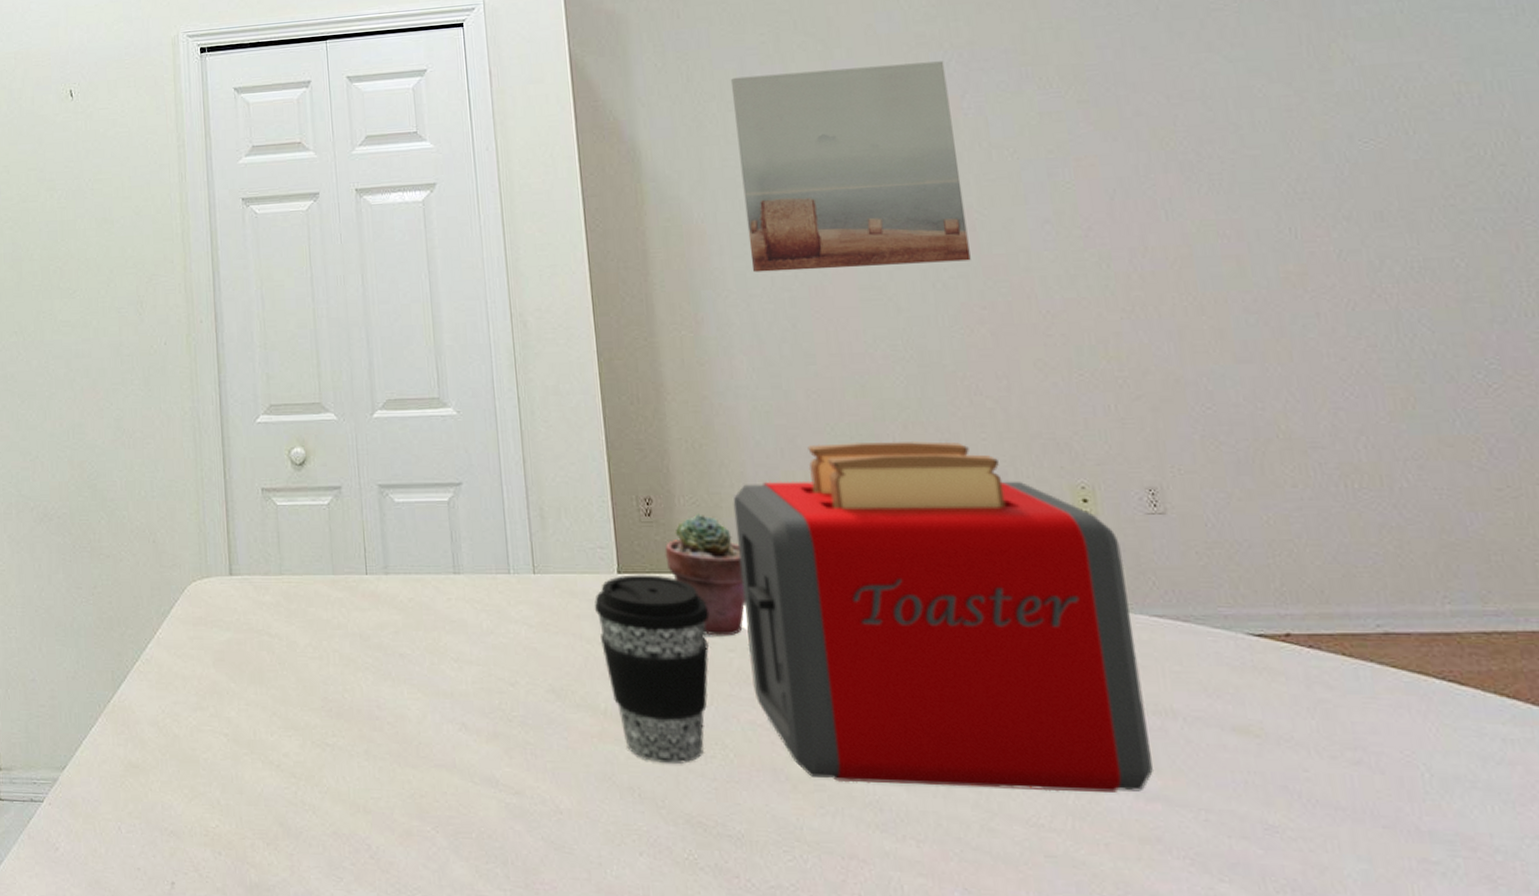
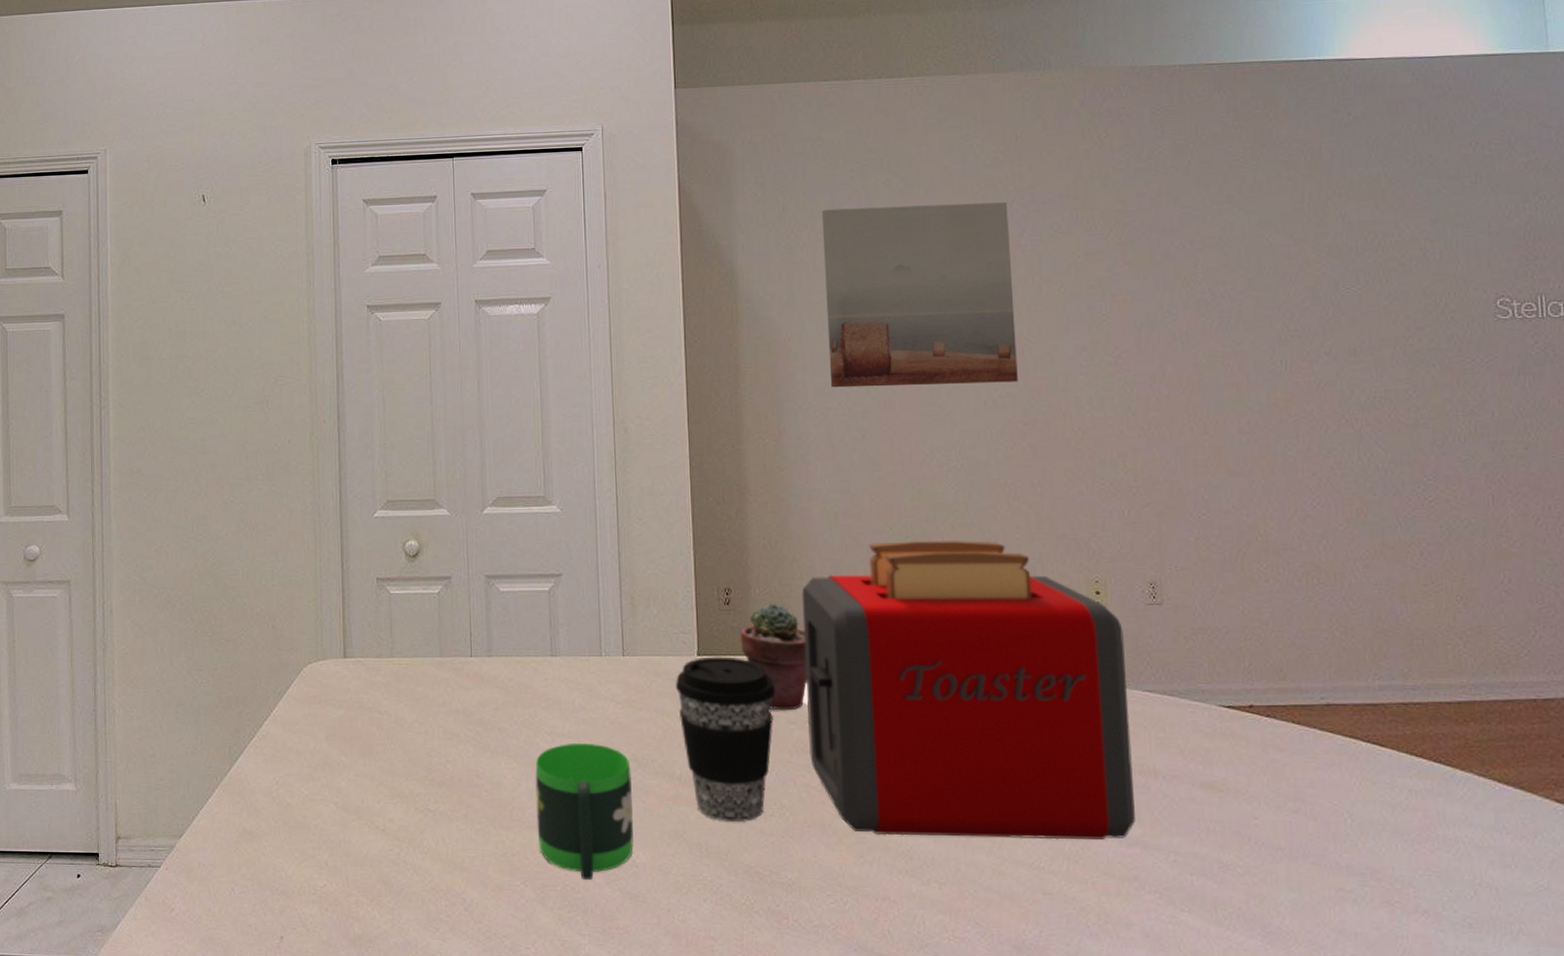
mug: none [441,671,556,828] -> present [535,743,634,881]

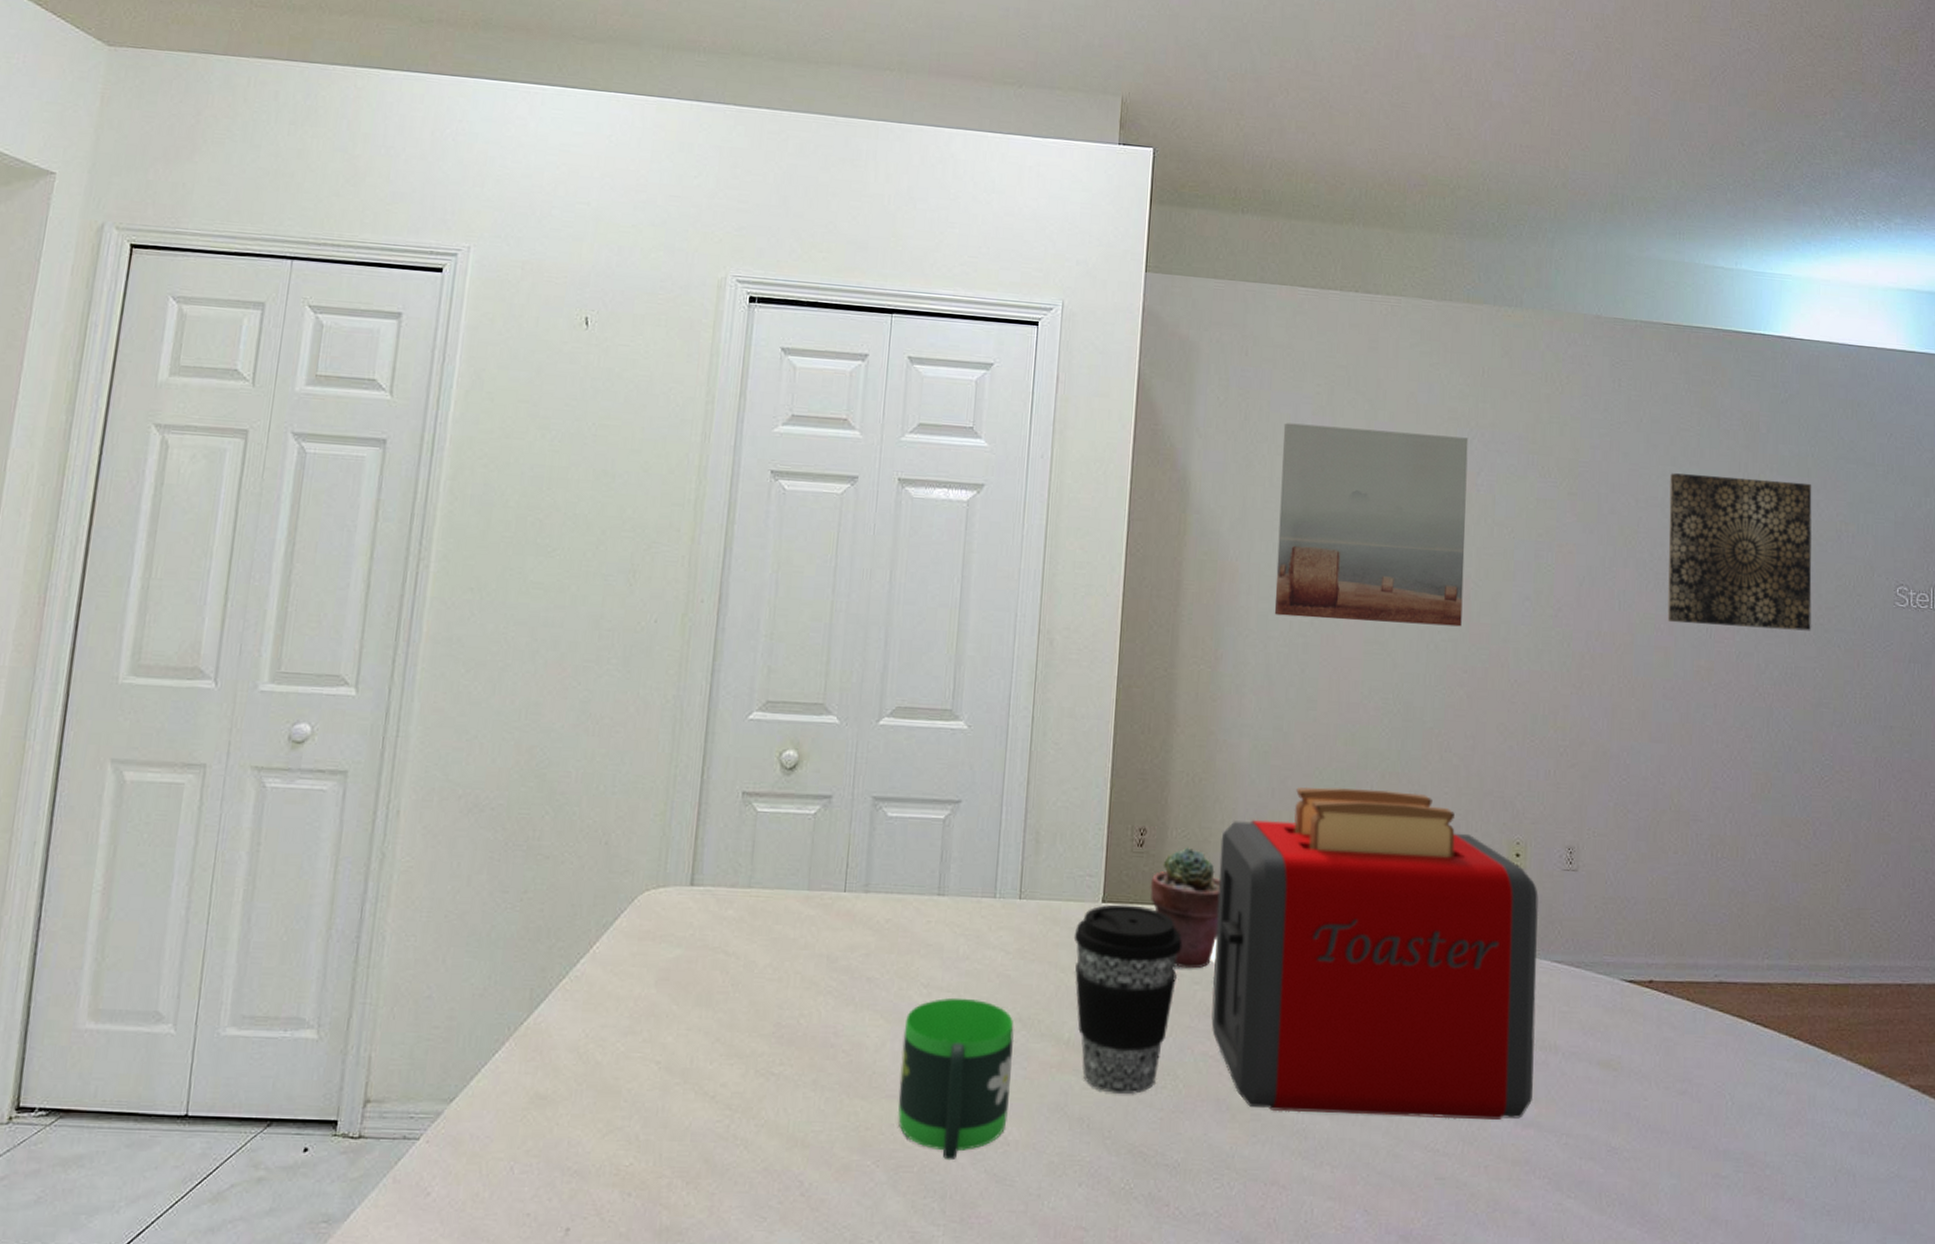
wall art: none [1226,204,1400,358] -> present [1667,473,1812,631]

